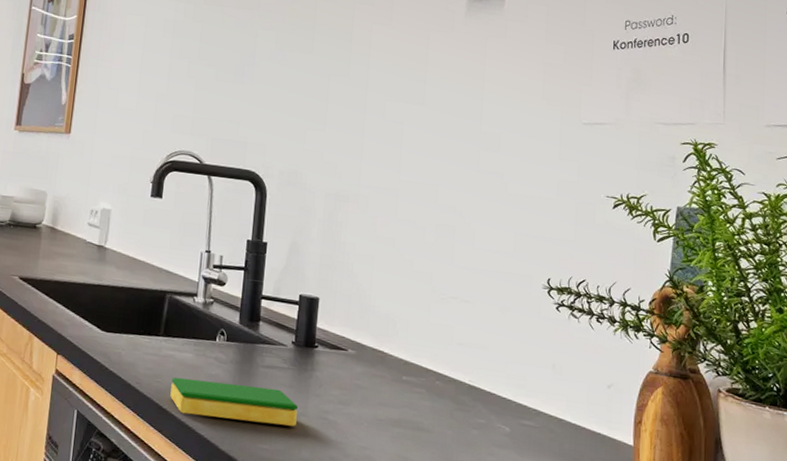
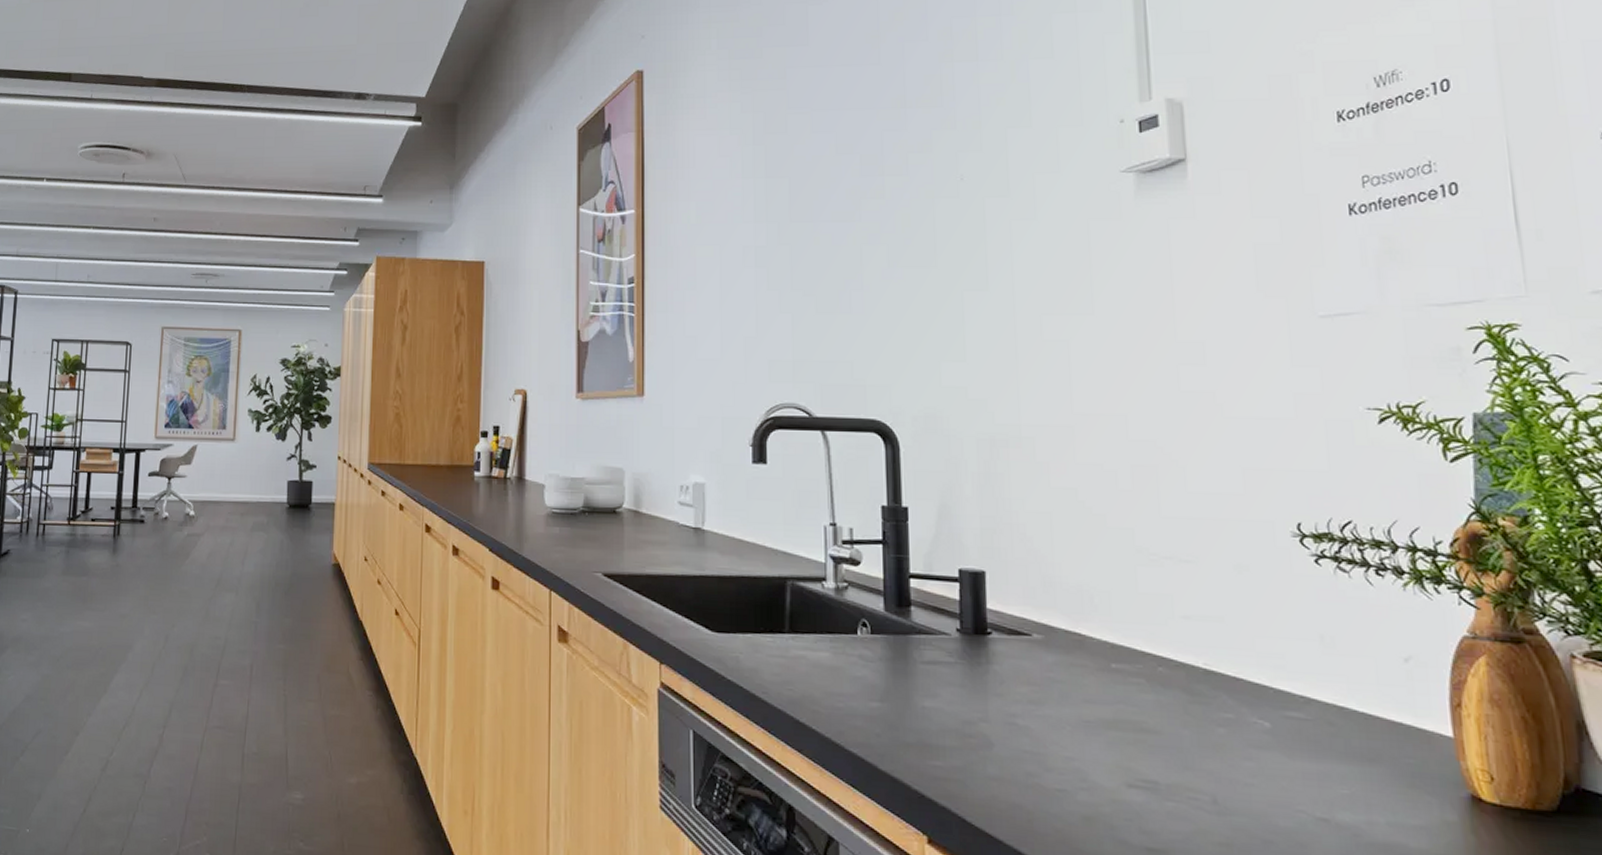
dish sponge: present [170,377,298,426] -> none [807,682,975,736]

